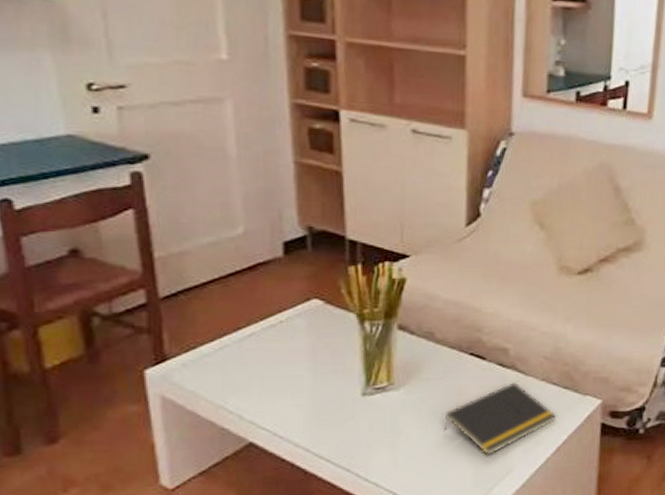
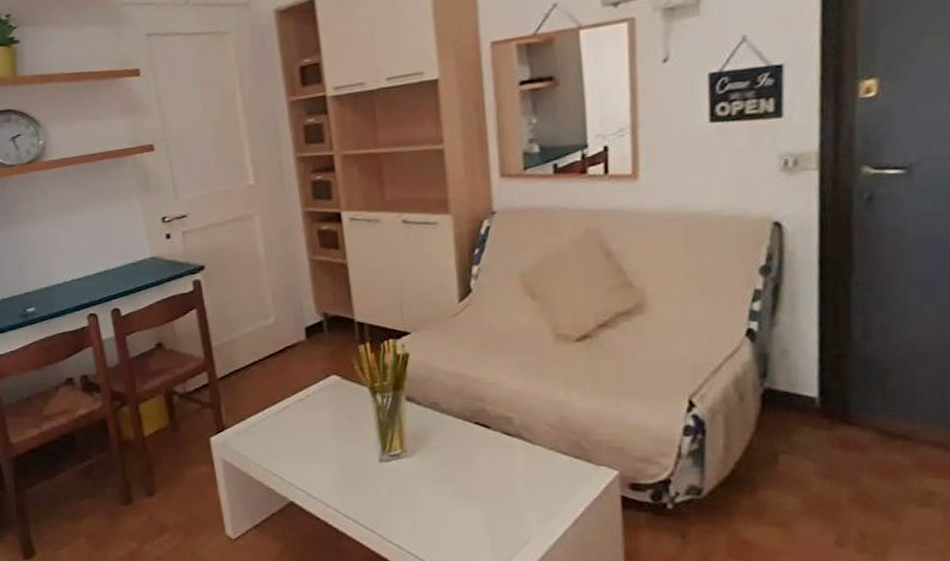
notepad: present [444,382,557,456] -> none [456,451,571,525]

